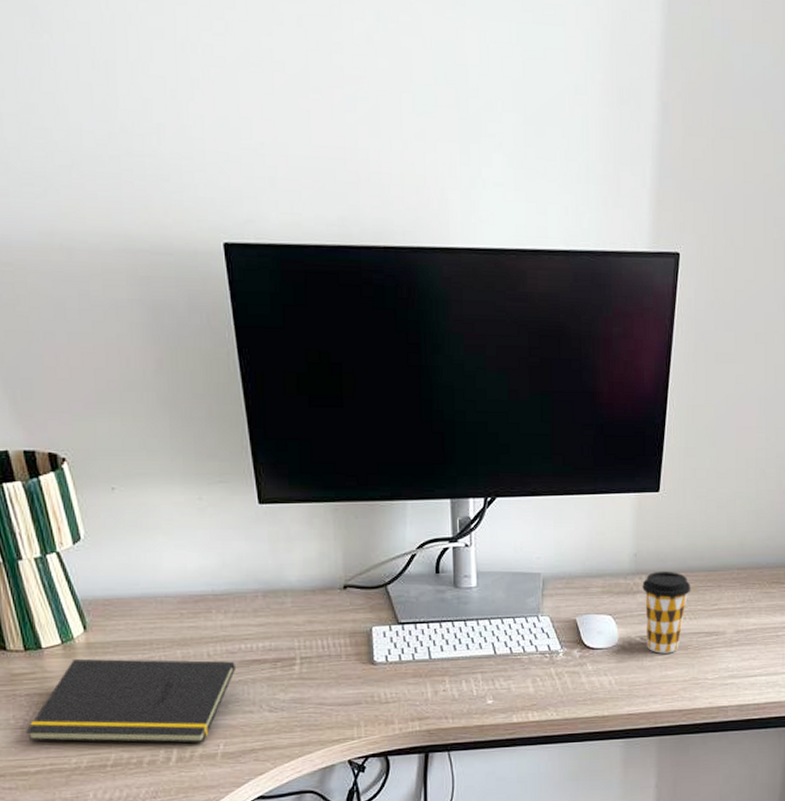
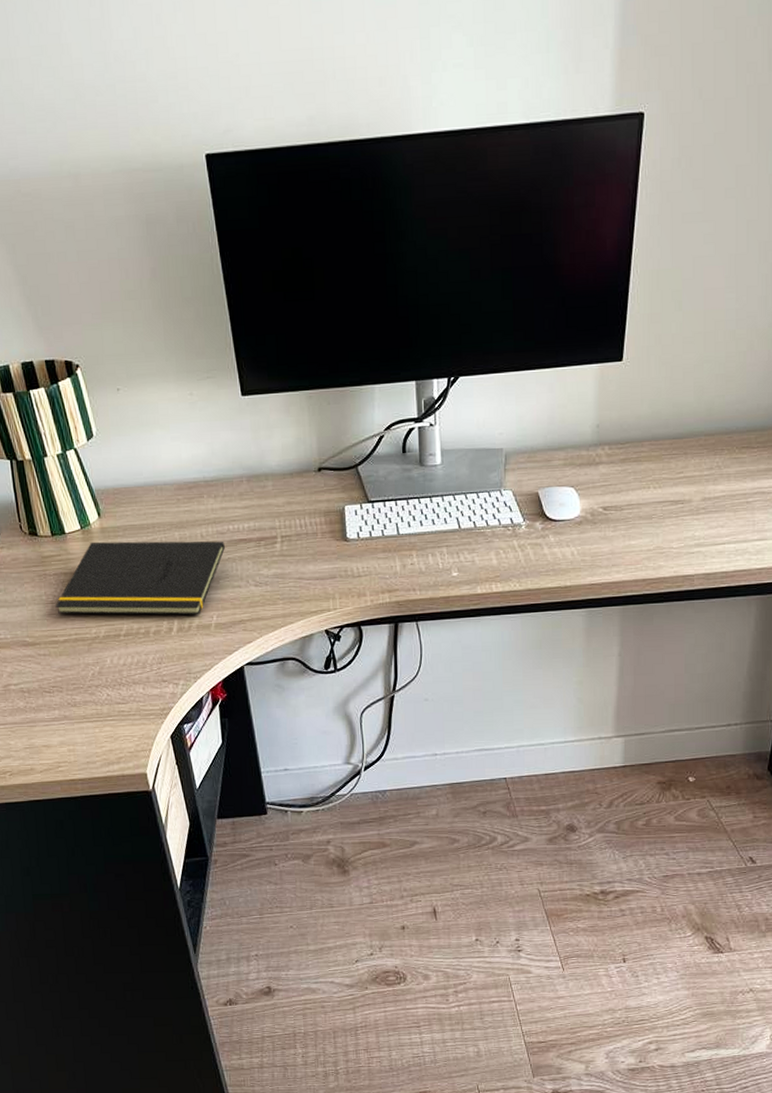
coffee cup: present [642,571,691,654] -> none [605,440,656,524]

